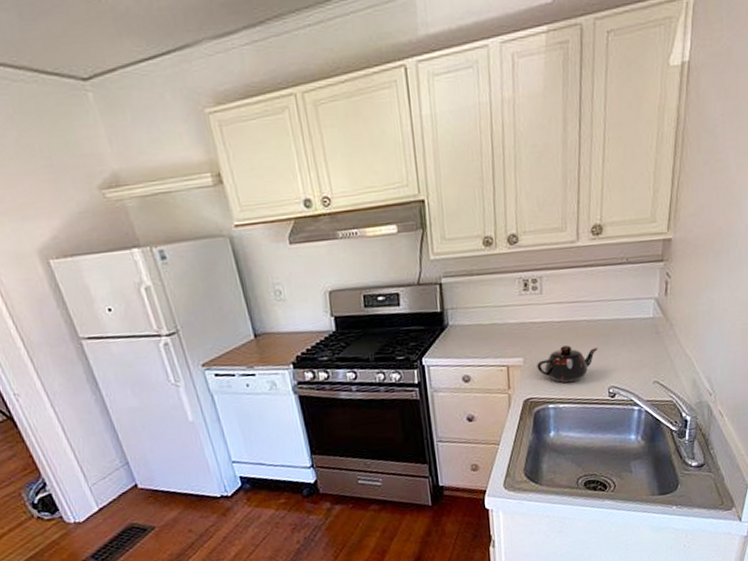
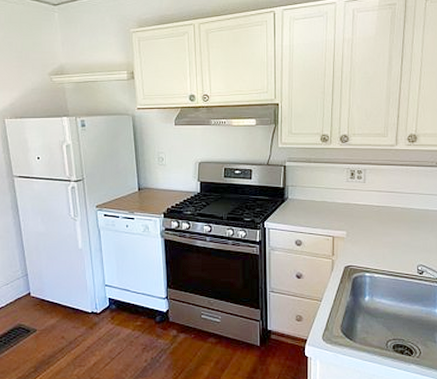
teapot: present [537,345,598,384] -> none [357,226,409,257]

